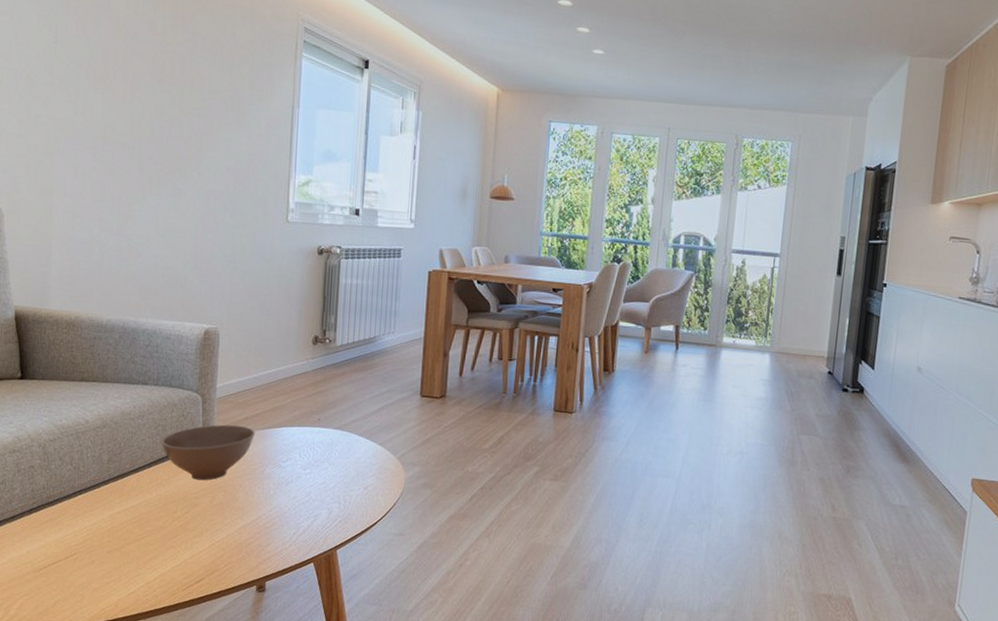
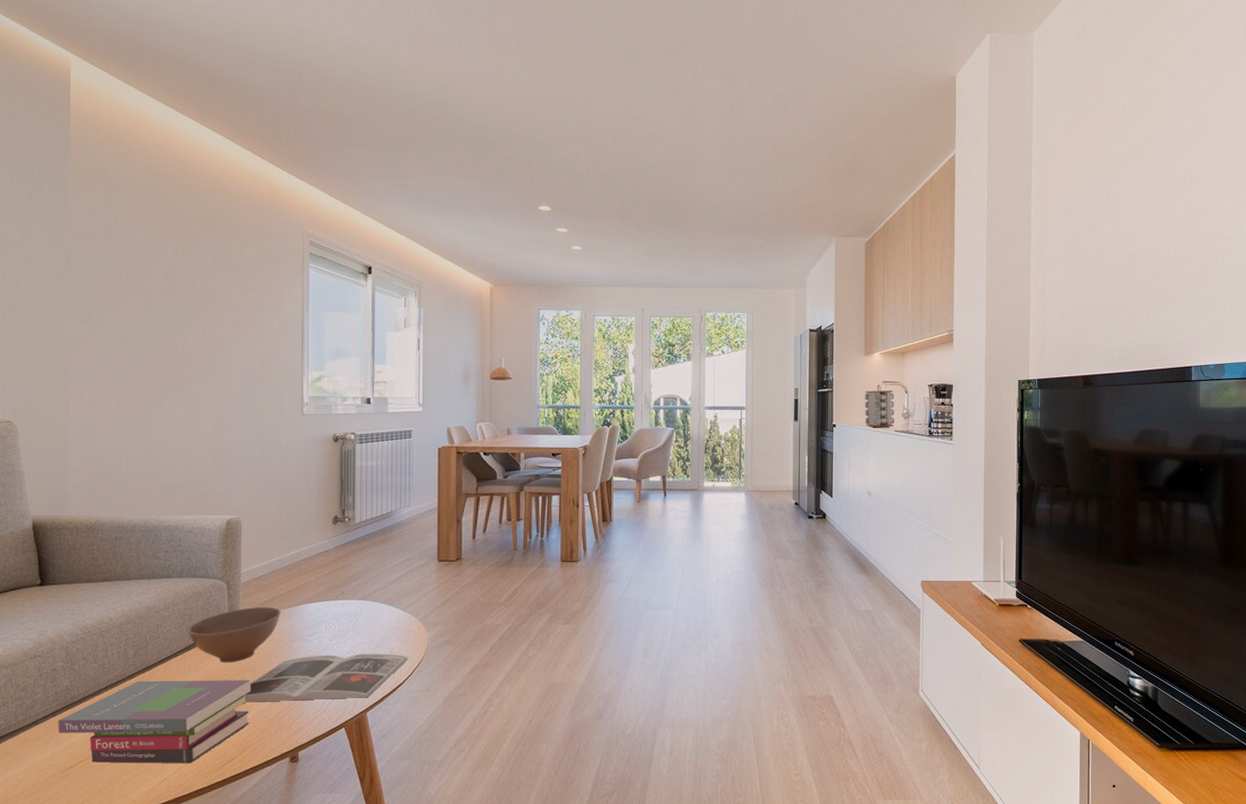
books: none [34,488,222,579] -> present [58,680,252,764]
magazine: none [213,483,384,535] -> present [243,653,409,702]
spice rack: none [922,239,963,293] -> present [864,384,895,428]

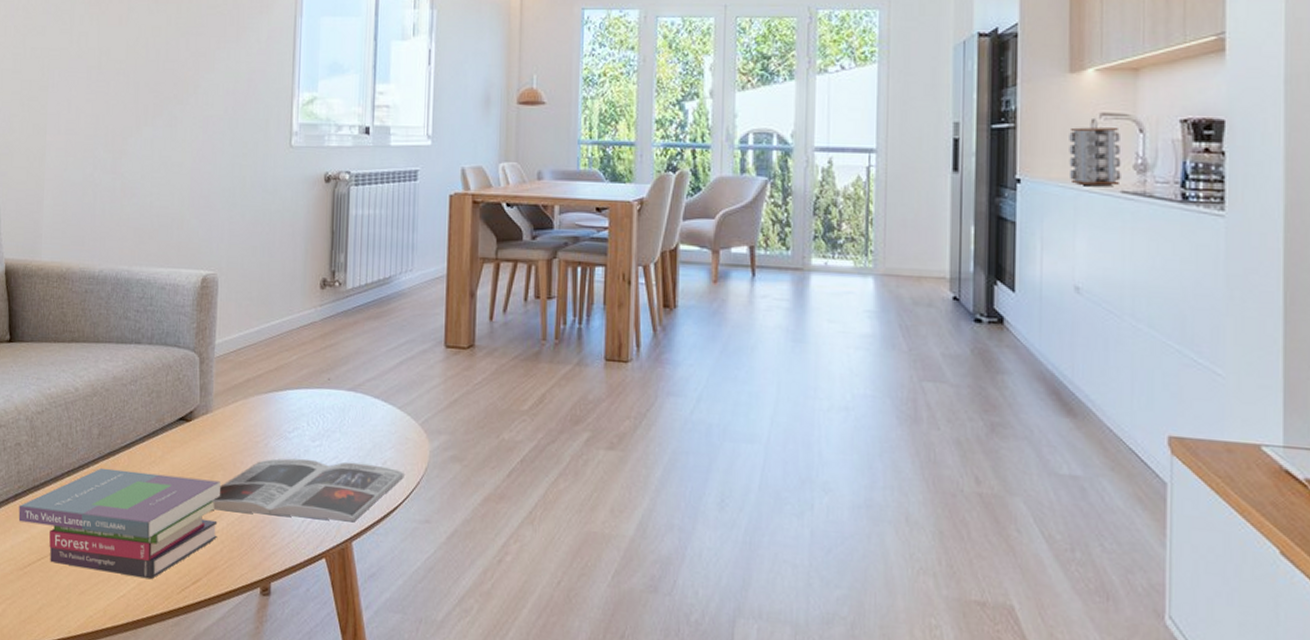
bowl: present [187,606,282,663] -> none [154,388,259,457]

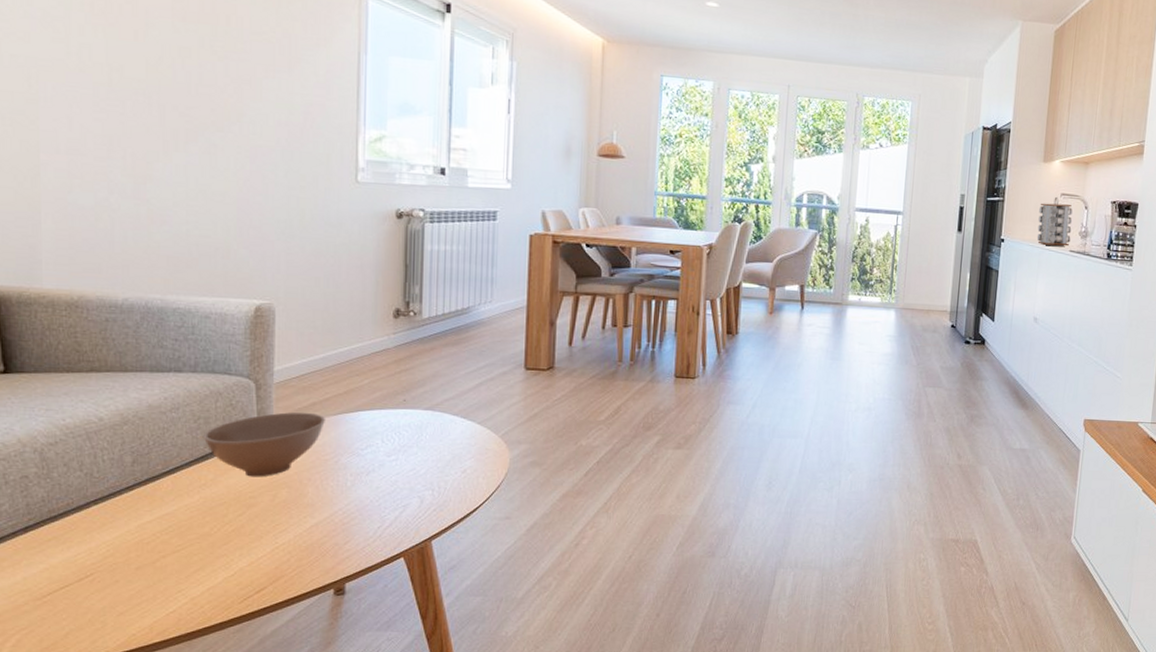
books: present [18,467,221,580] -> none [31,494,286,594]
bowl: none [154,388,259,457] -> present [202,412,326,477]
magazine: present [212,458,406,522] -> none [276,472,486,525]

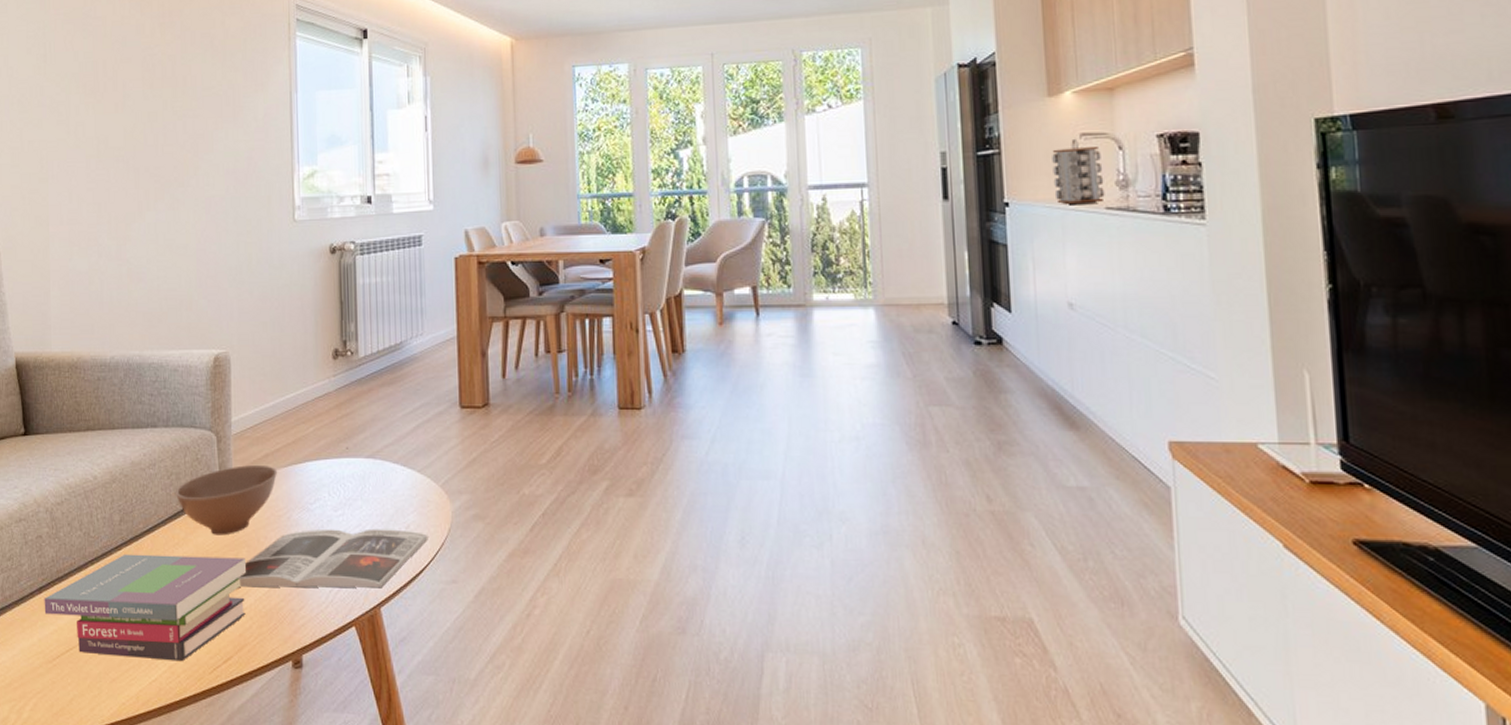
books: none [31,494,286,594] -> present [44,553,247,662]
magazine: none [276,472,486,525] -> present [238,528,430,588]

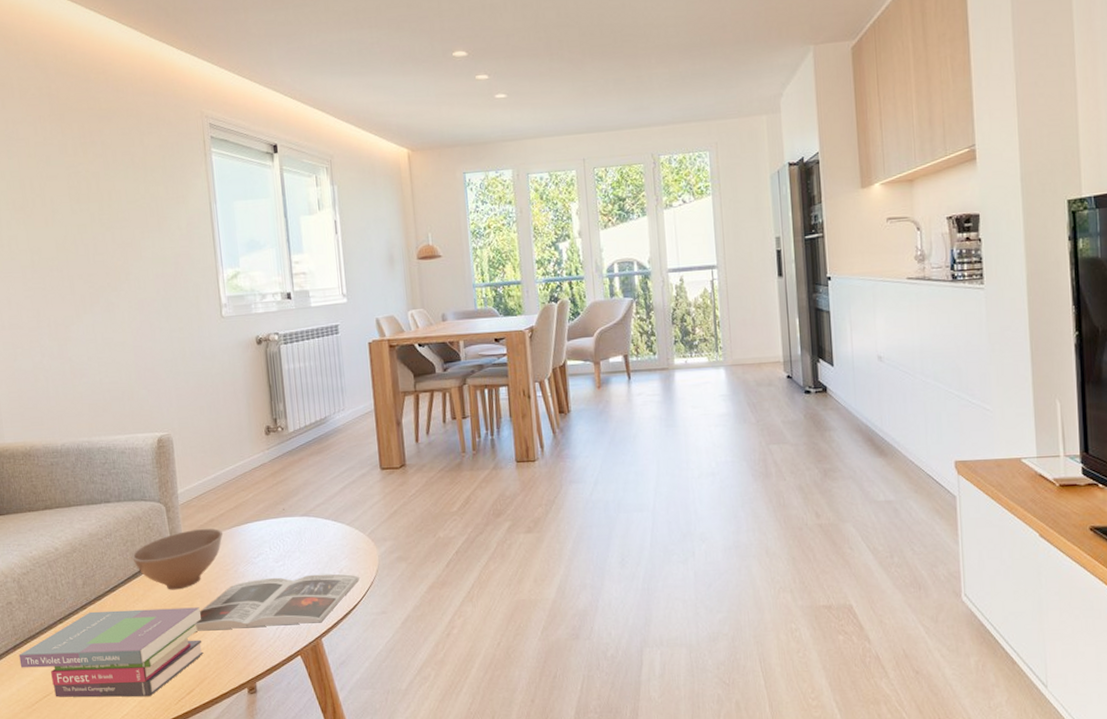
spice rack: present [1052,138,1105,205] -> none [864,222,906,277]

